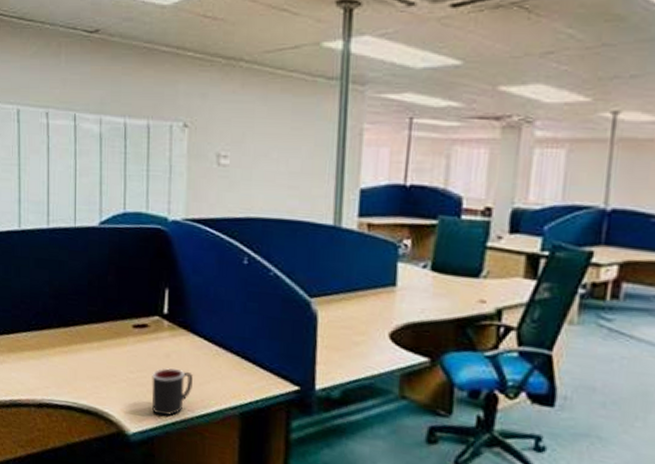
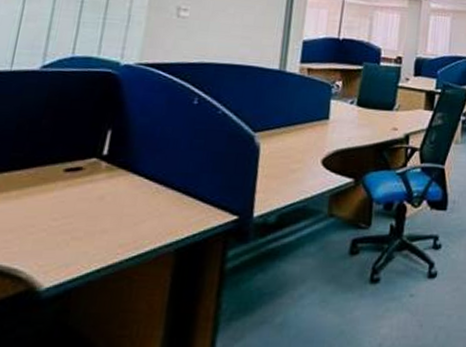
mug: present [151,367,193,416] -> none [74,211,128,263]

